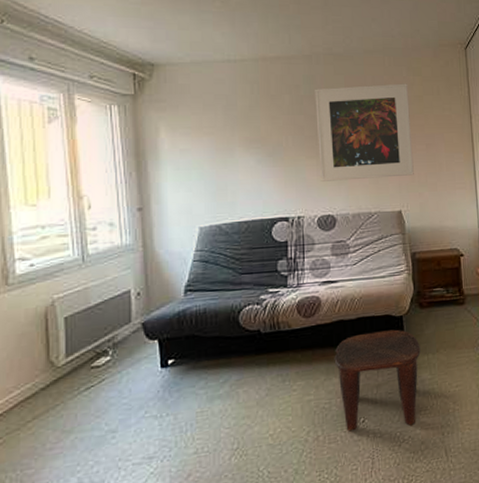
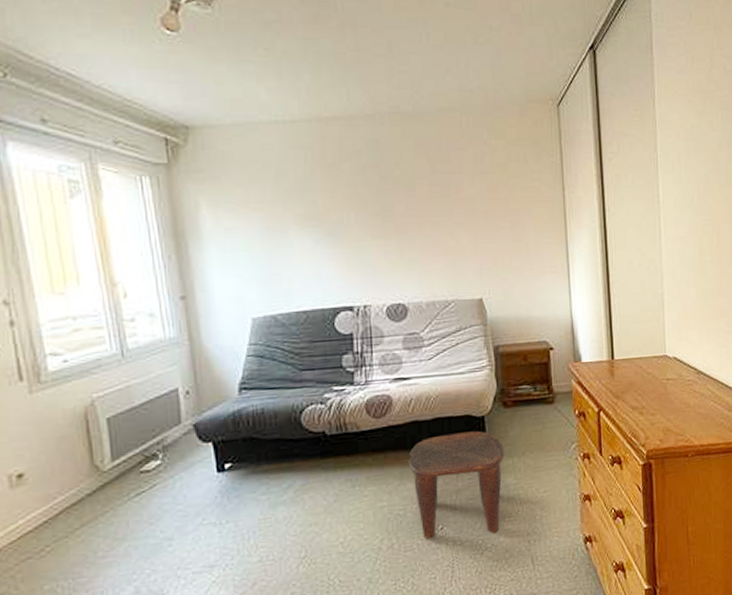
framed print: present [315,83,414,182] -> none [379,148,497,265]

